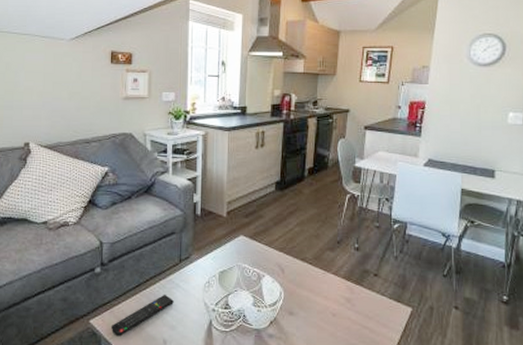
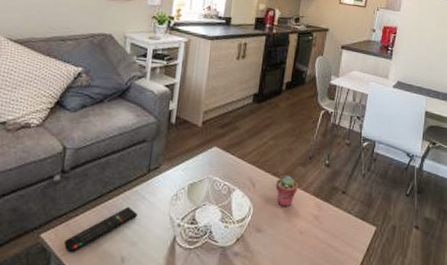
potted succulent: none [305,260,327,291] -> present [276,175,298,207]

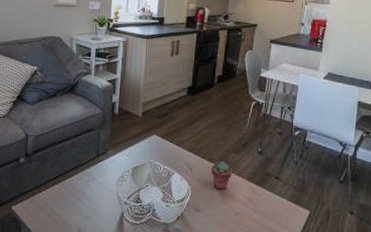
remote control: present [64,206,137,253] -> none [31,185,90,223]

